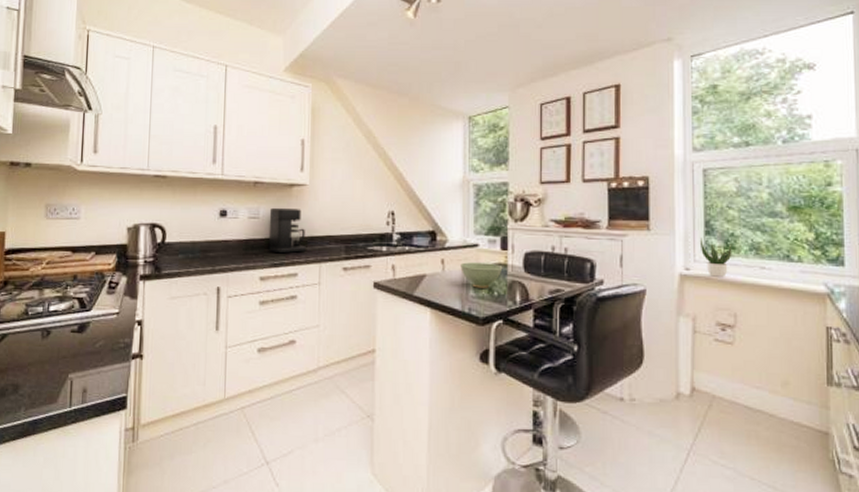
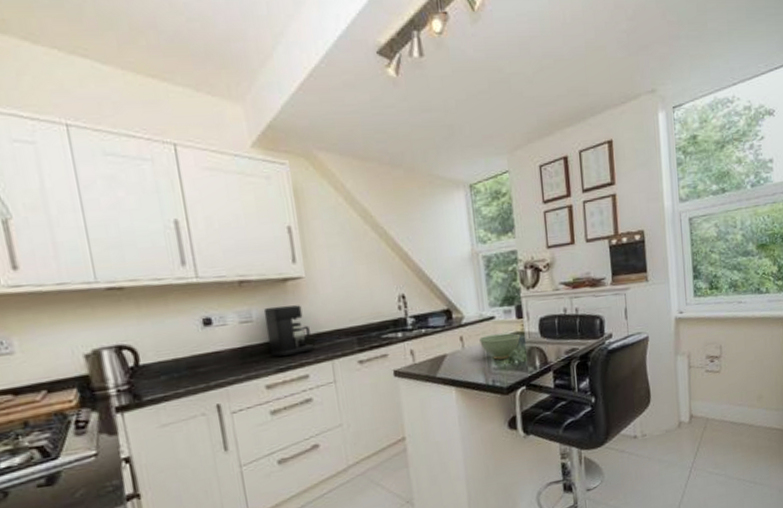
potted plant: present [701,237,732,277] -> none [690,282,716,316]

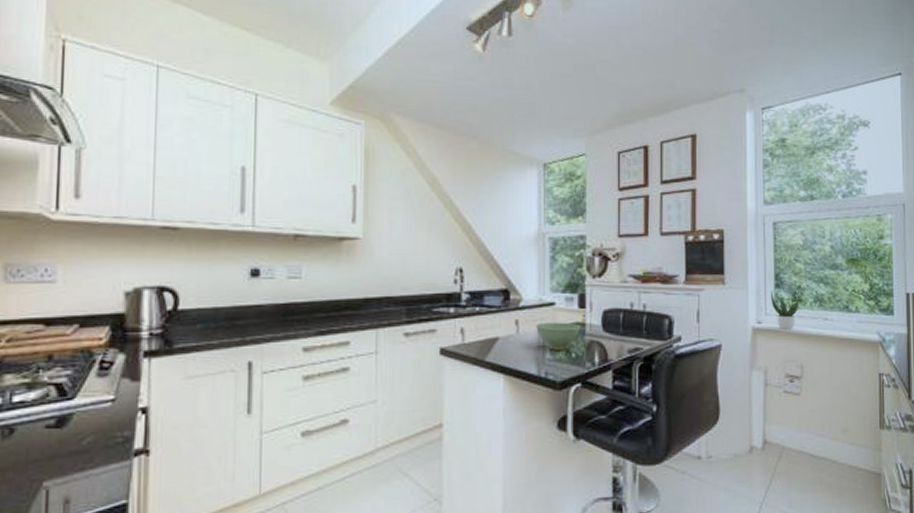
coffee maker: present [263,305,314,358] -> none [313,266,360,319]
potted plant: none [690,282,716,316] -> present [771,290,799,329]

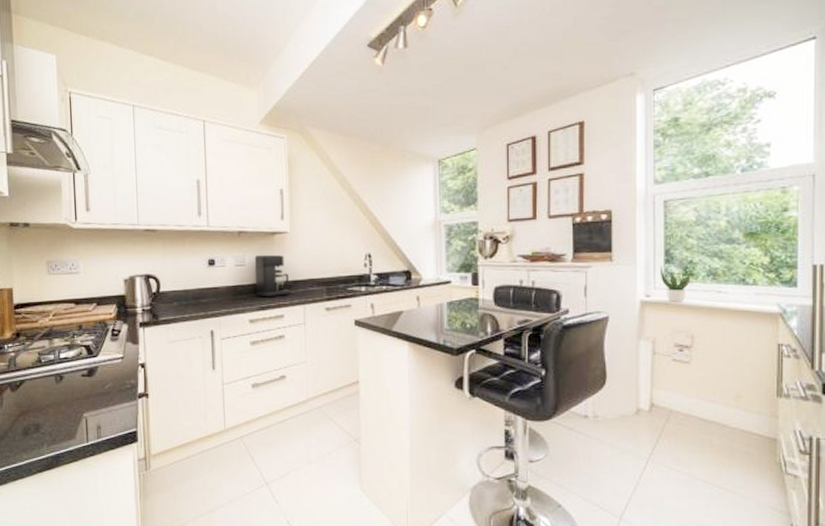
coffee maker: none [313,266,360,319] -> present [254,255,290,298]
bowl: present [536,322,581,350] -> none [435,298,474,321]

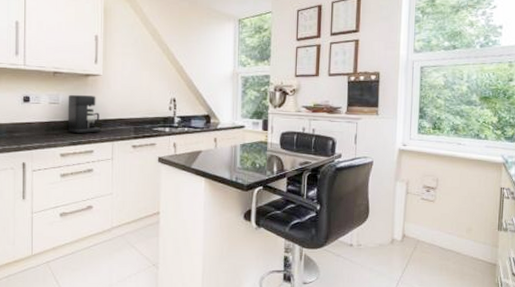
potted plant: present [661,266,691,302] -> none [415,121,438,151]

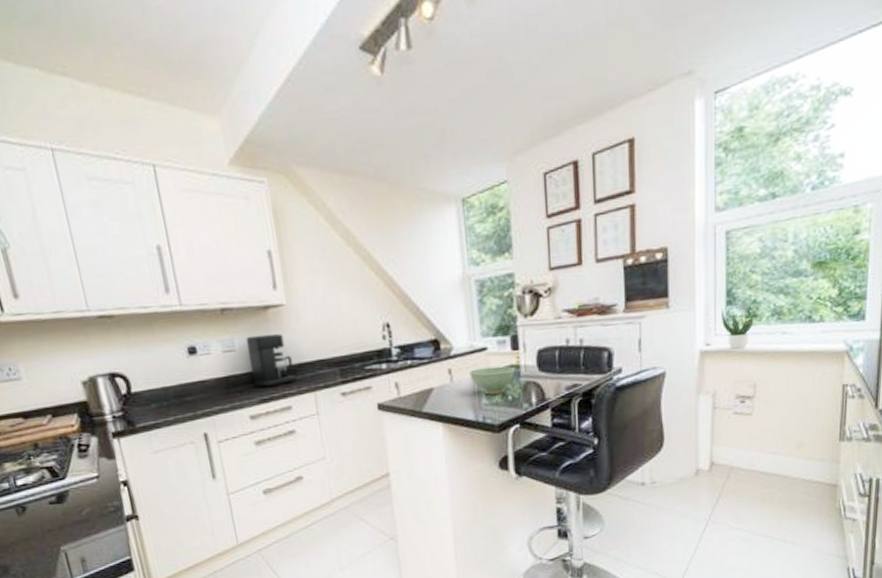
bowl: none [230,140,264,161] -> present [469,366,516,395]
potted plant: none [415,121,438,151] -> present [722,309,754,349]

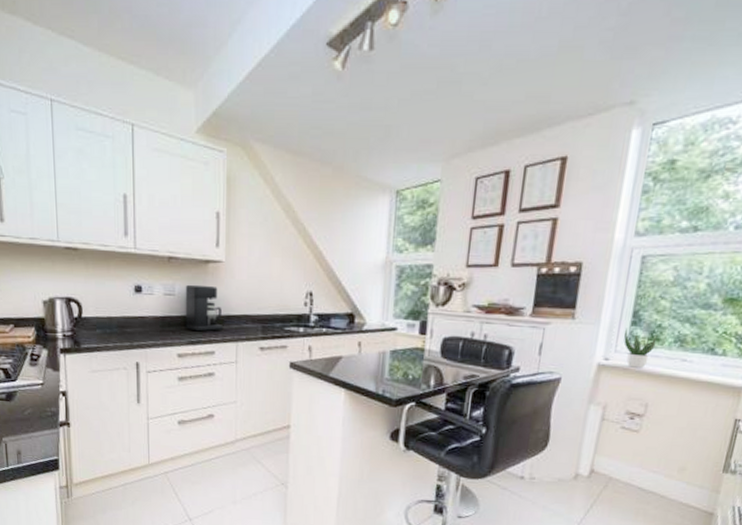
bowl: present [469,366,516,395] -> none [377,345,420,372]

